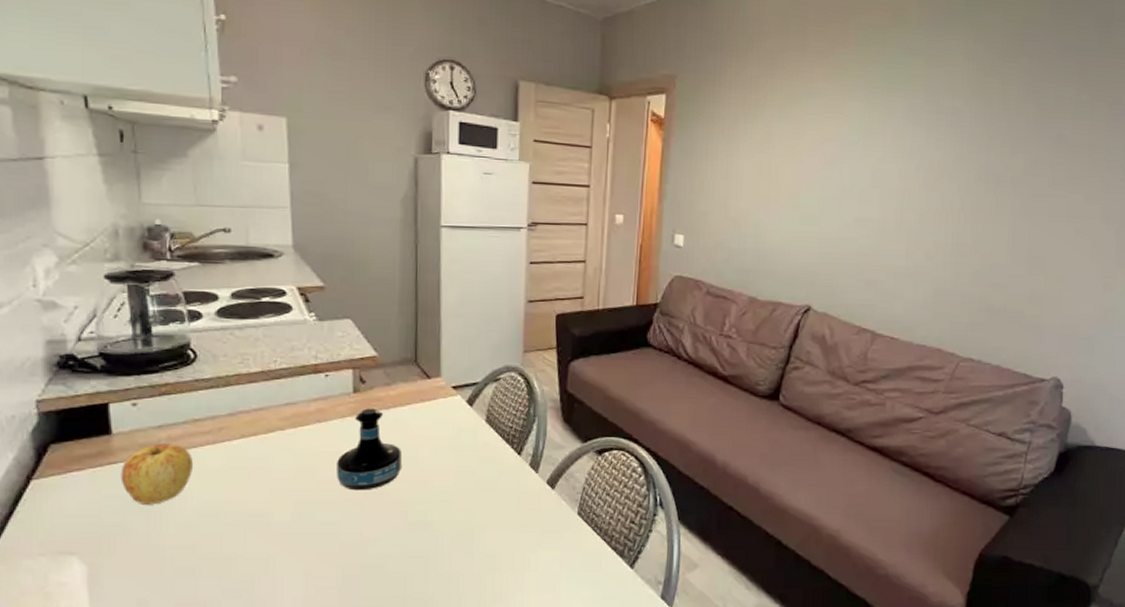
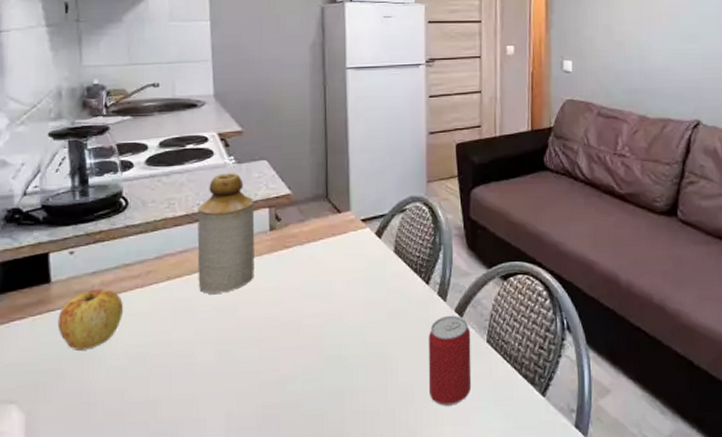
bottle: none [274,330,337,454] -> present [197,173,255,294]
tequila bottle: present [337,408,403,491] -> none [255,245,317,327]
beer can: none [516,486,562,574] -> present [428,315,471,406]

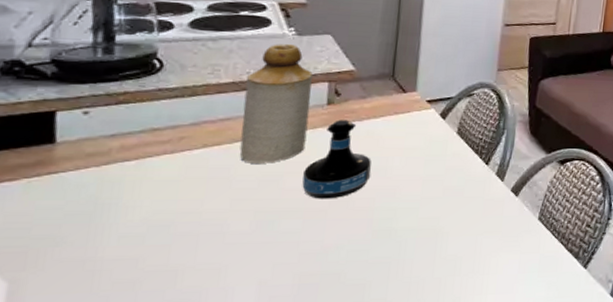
apple: present [57,289,124,351] -> none [60,153,147,216]
tequila bottle: none [255,245,317,327] -> present [302,120,372,199]
beer can: present [428,315,471,406] -> none [477,194,524,276]

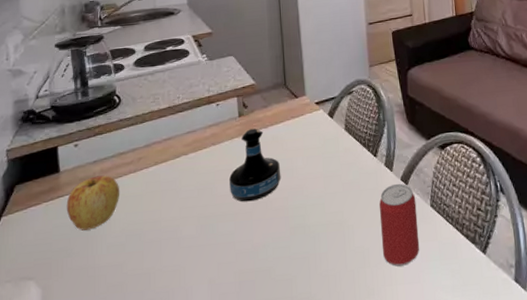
apple: none [60,153,147,216] -> present [66,175,120,231]
bottle: present [239,44,313,163] -> none [178,69,228,175]
beer can: none [477,194,524,276] -> present [379,183,419,267]

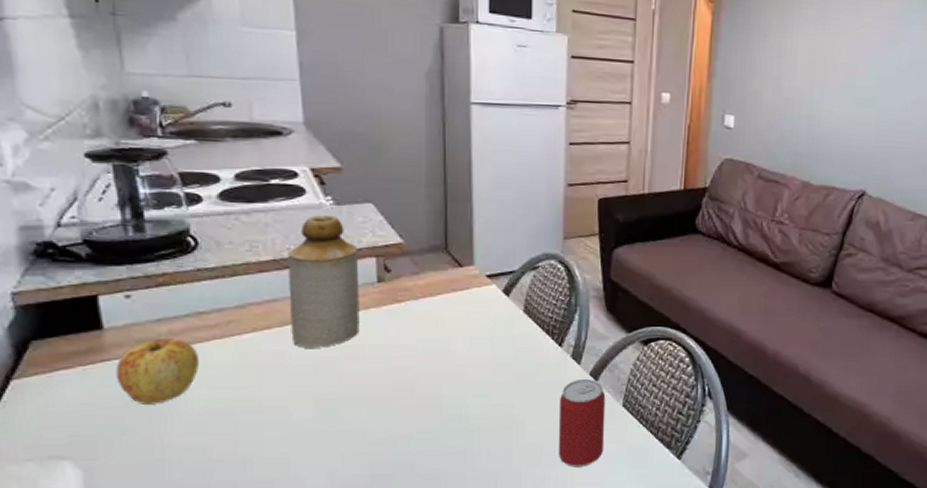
bottle: none [178,69,228,175] -> present [288,215,360,348]
tequila bottle: present [229,128,281,202] -> none [361,299,434,386]

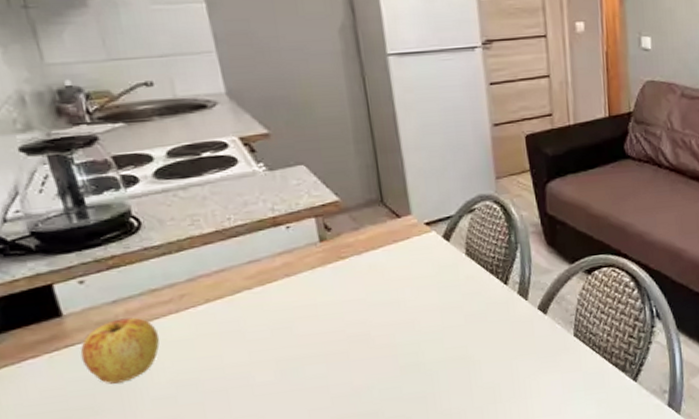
bottle: present [288,215,360,348] -> none [229,181,309,313]
beer can: present [558,378,606,467] -> none [511,312,560,400]

